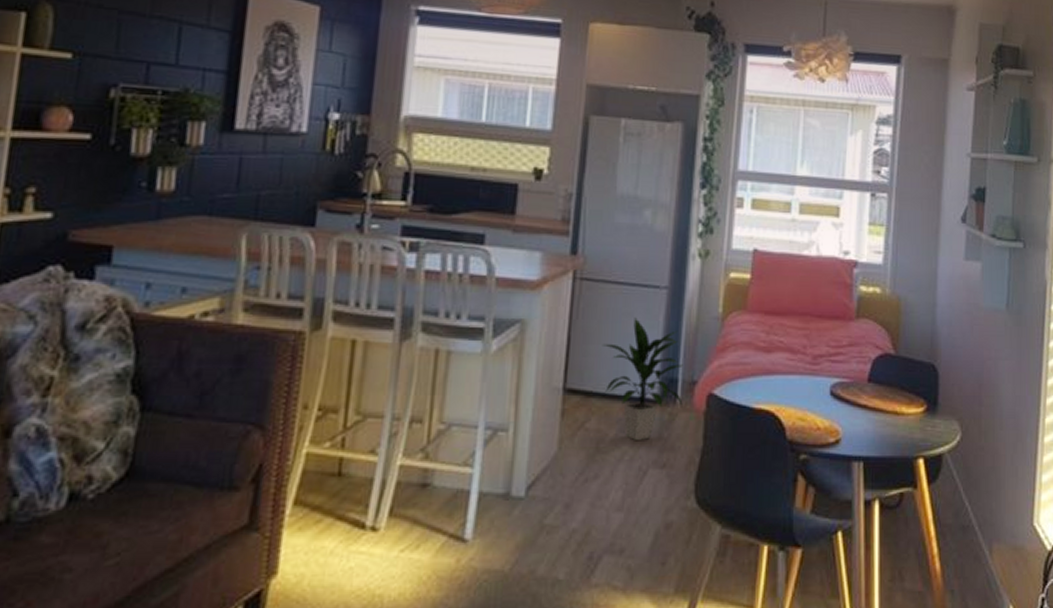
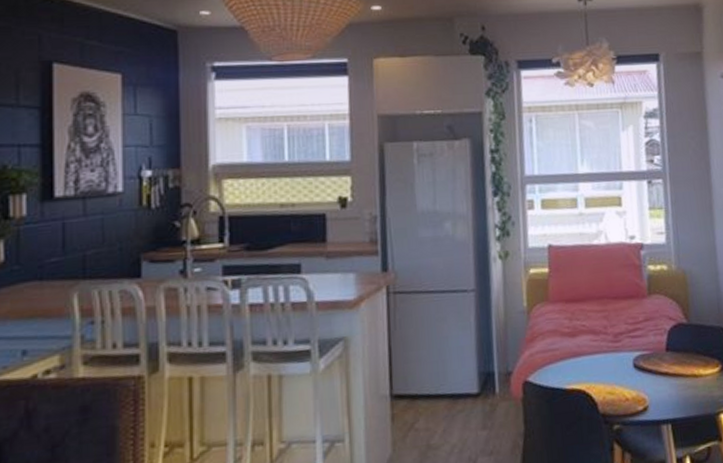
indoor plant: present [602,317,683,441] -> none [421,321,502,434]

